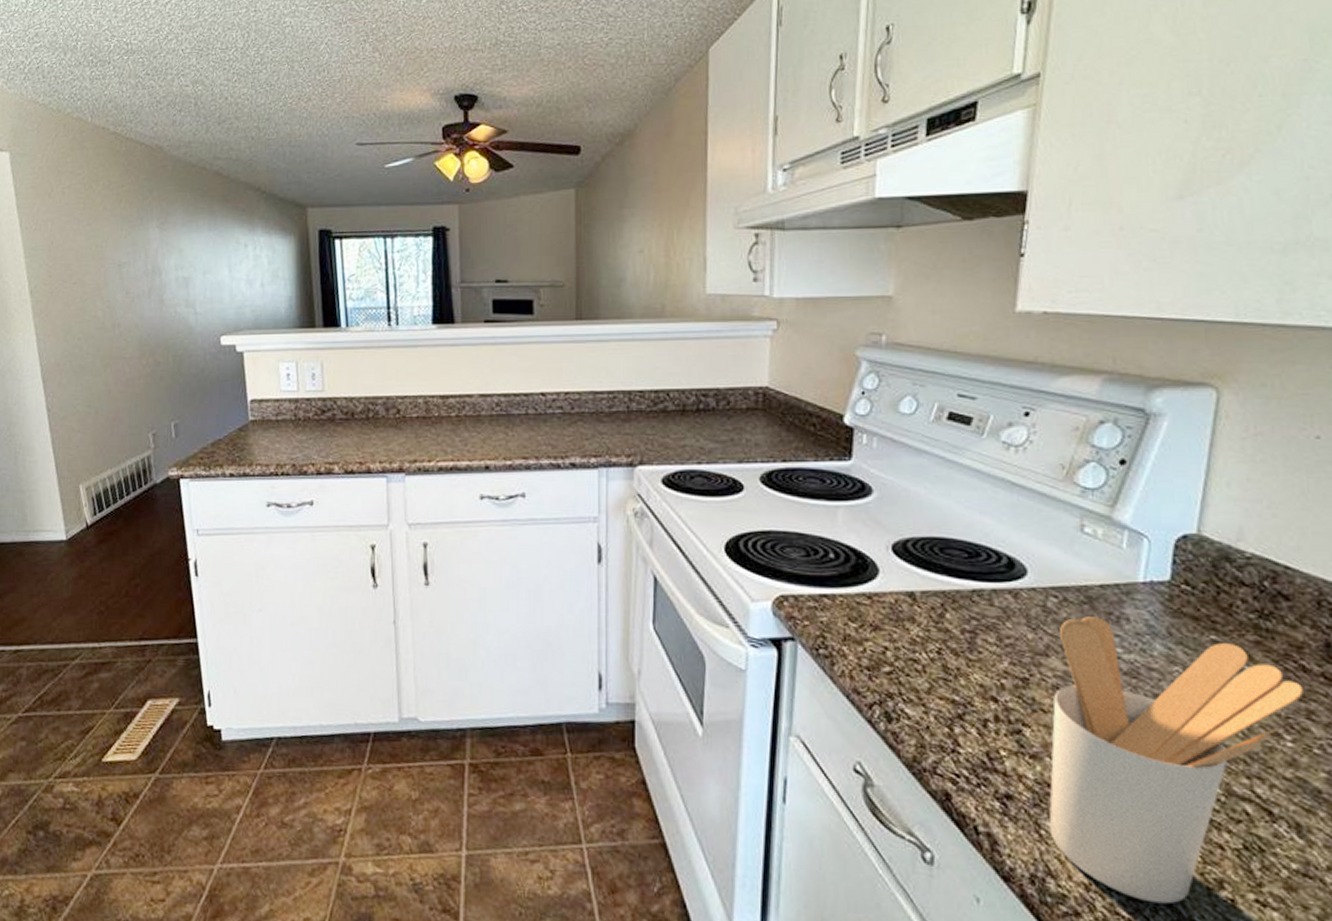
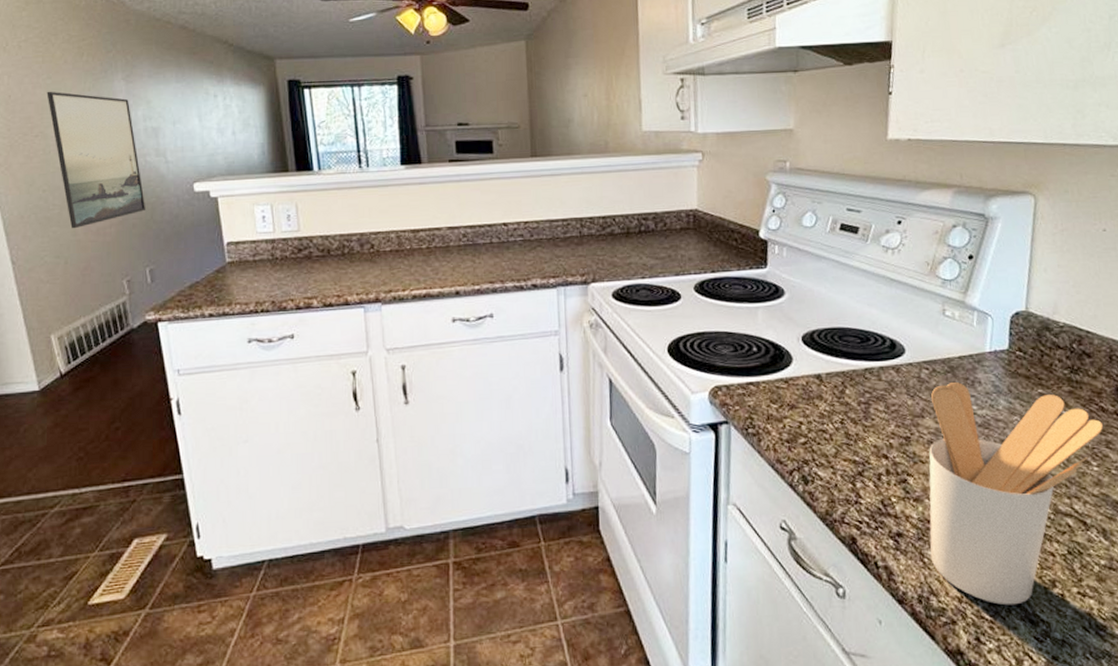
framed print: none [86,238,174,379] -> present [46,91,146,229]

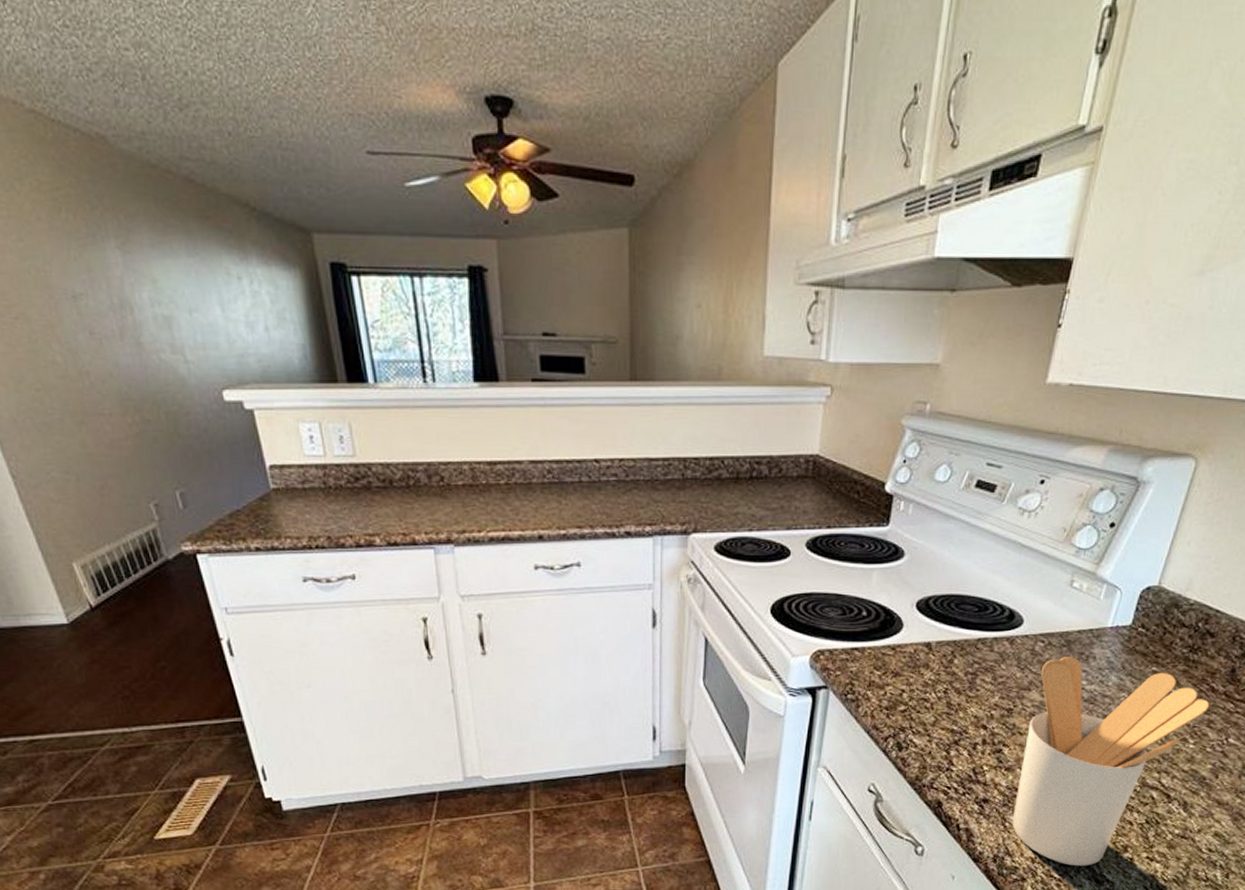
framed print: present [46,91,146,229] -> none [20,258,168,440]

